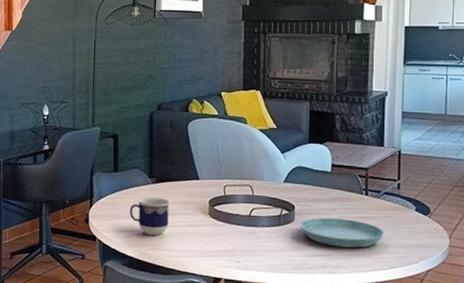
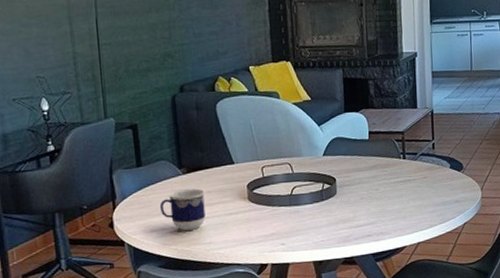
saucer: present [299,218,385,248] -> none [342,185,424,214]

